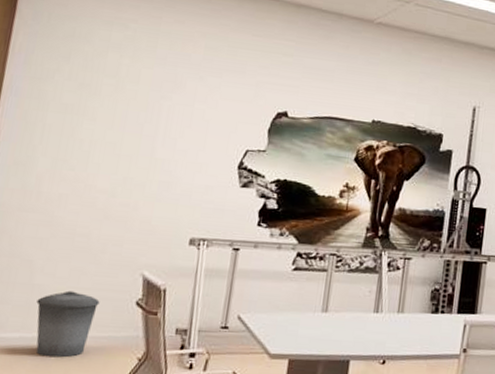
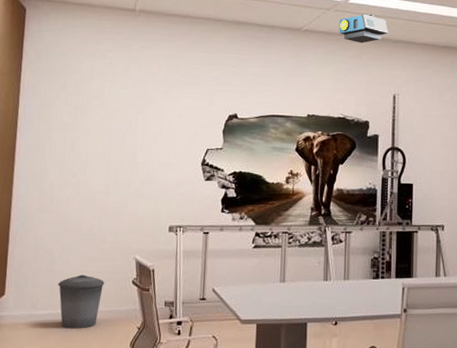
projector: none [417,11,474,46] -> present [339,13,388,44]

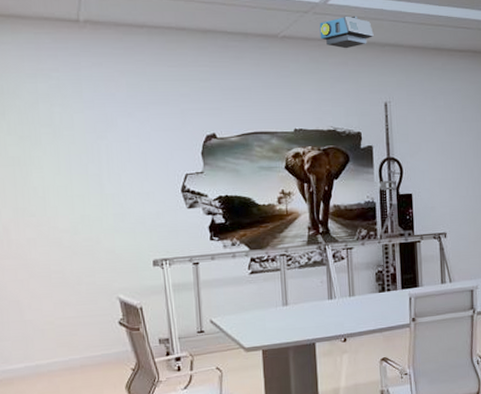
trash can: present [58,274,105,329] -> none [32,321,87,380]

